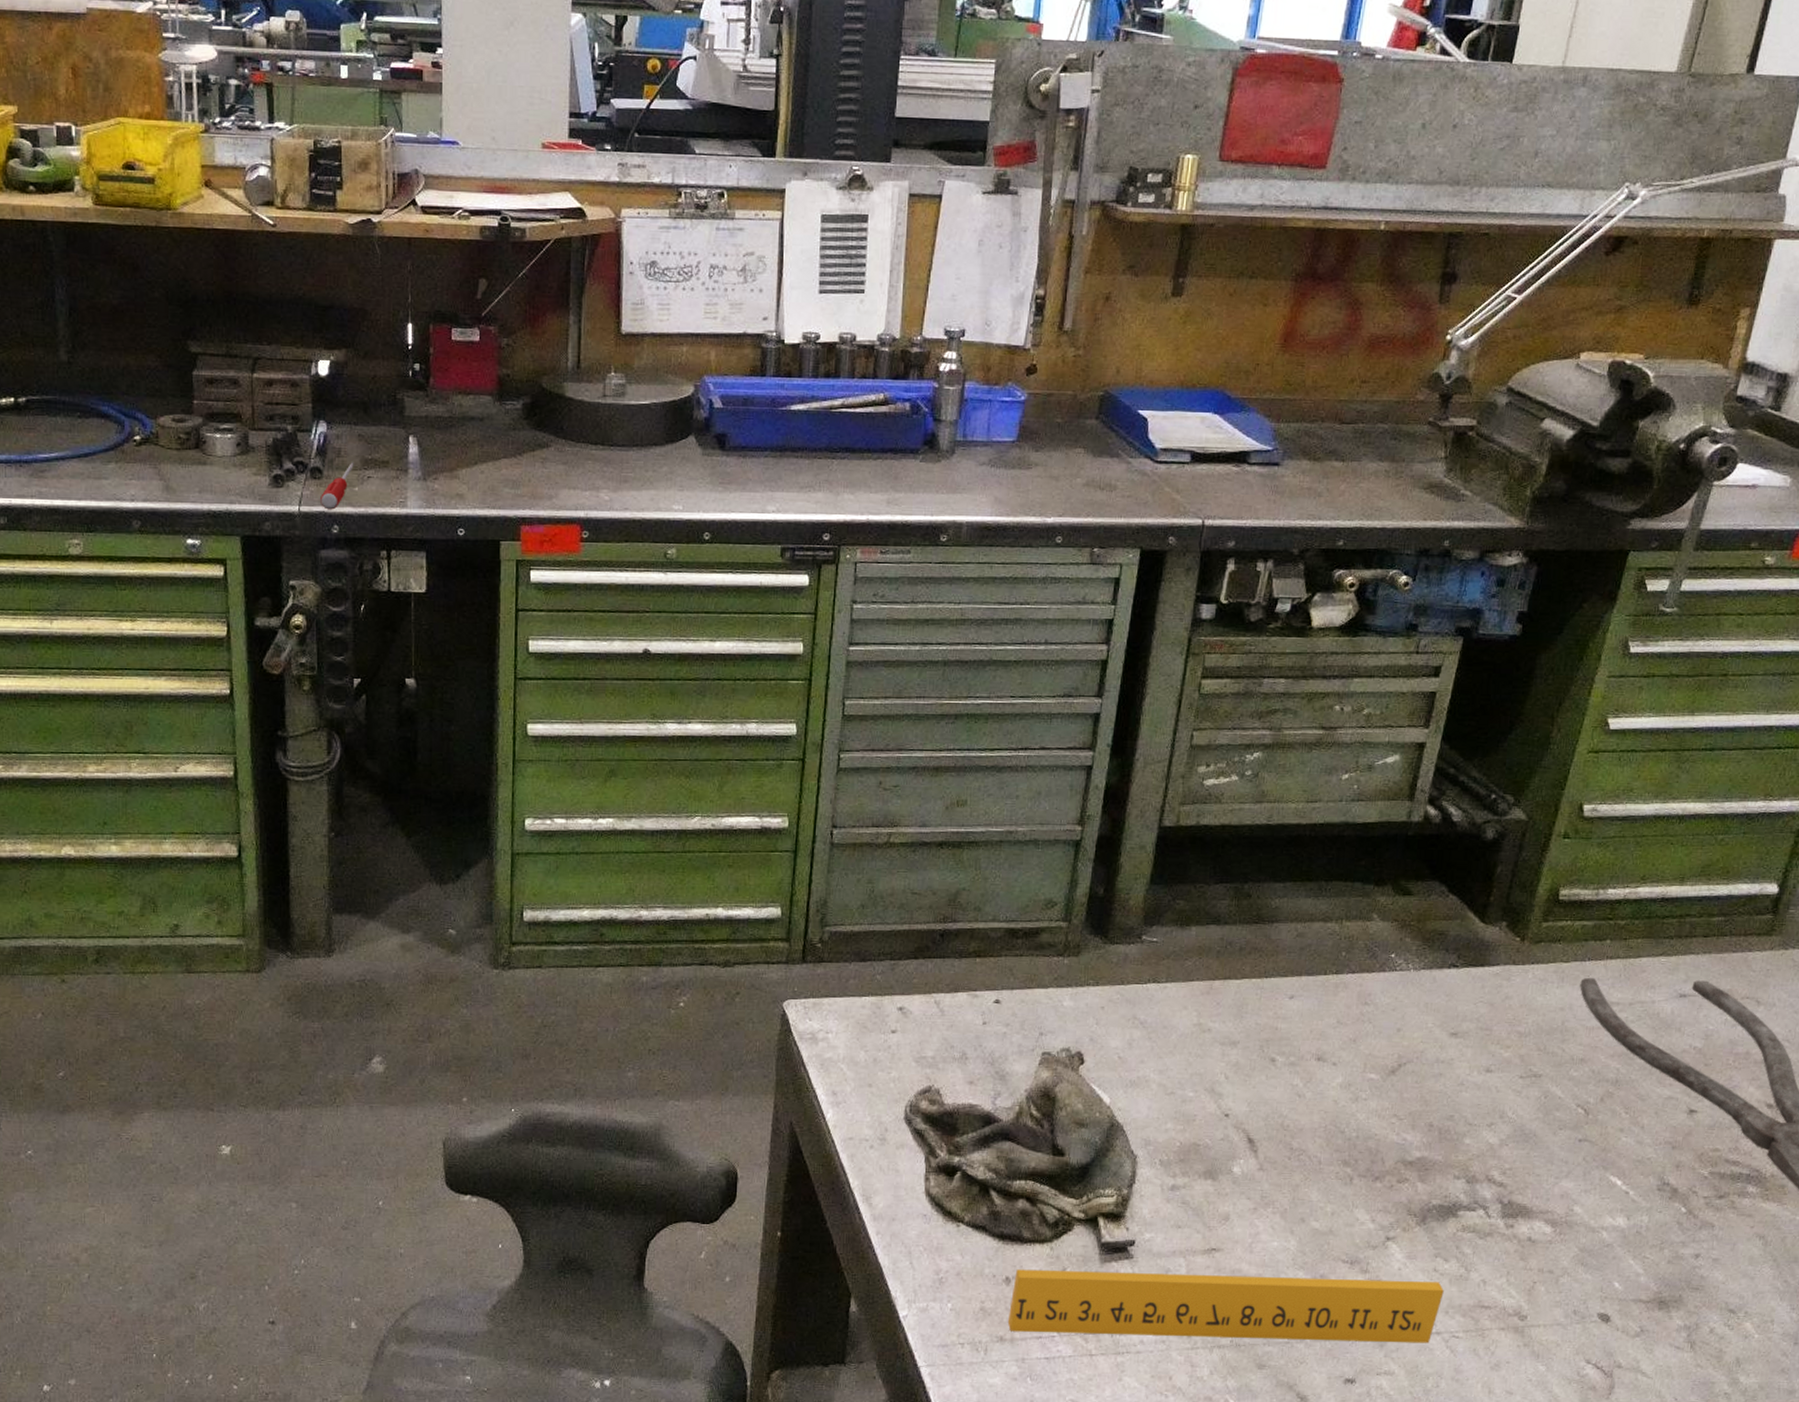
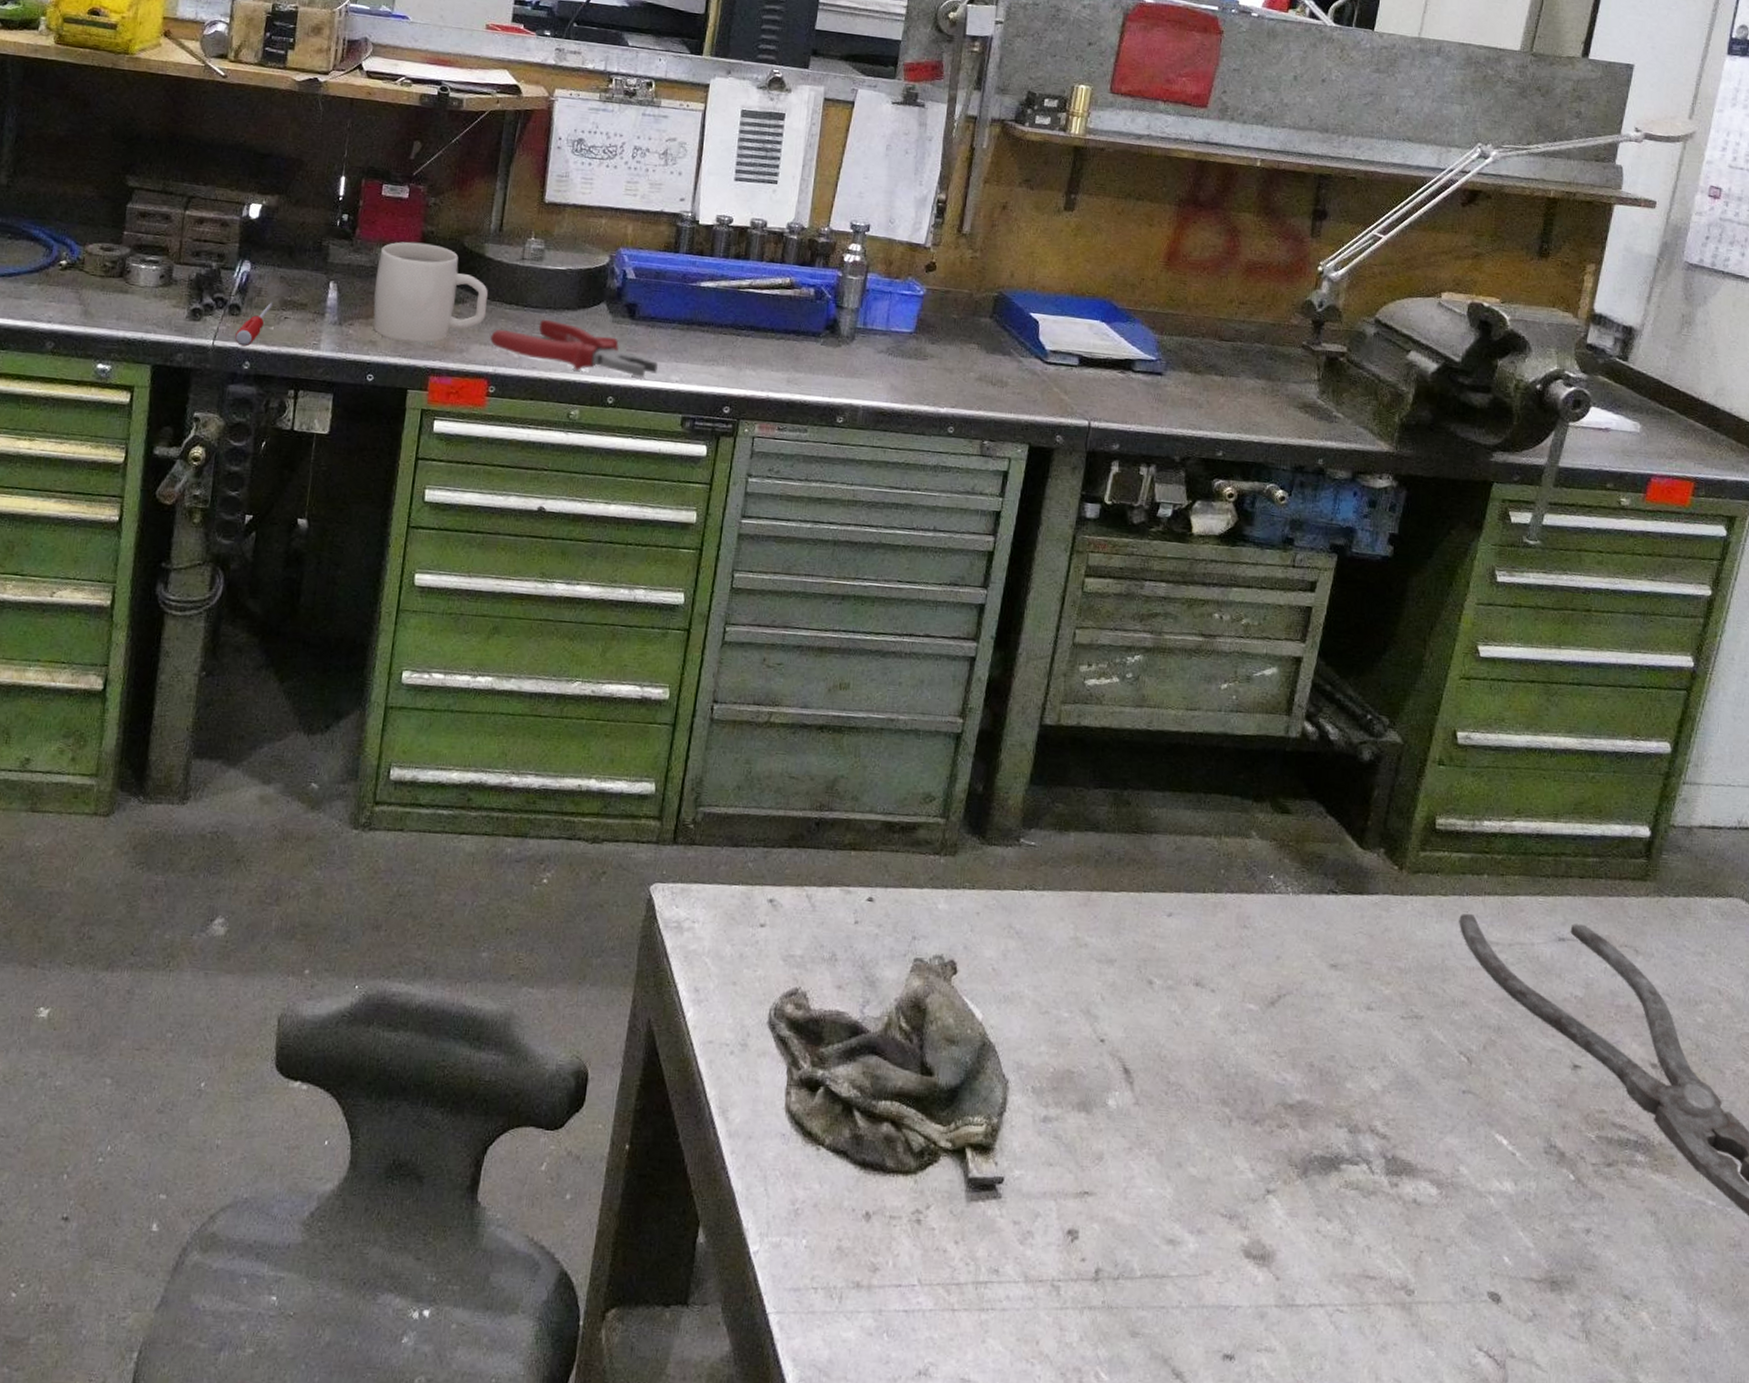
mug: none [455,387,573,493] -> present [372,241,489,343]
pliers: none [579,457,753,510] -> present [490,319,658,377]
measuring tape: present [1007,1269,1444,1343] -> none [865,1203,1327,1317]

